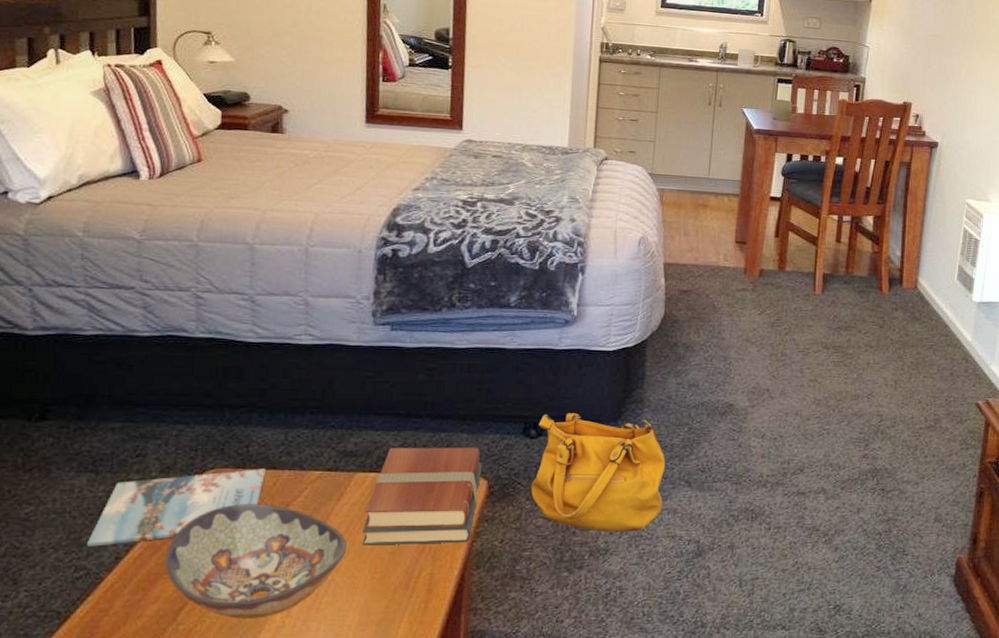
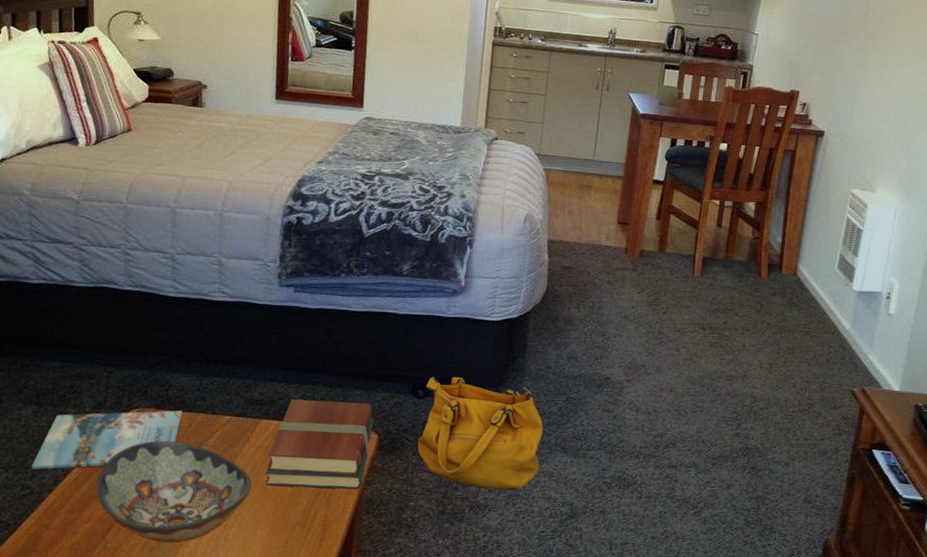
mug: present [737,48,761,69] -> none [625,34,649,55]

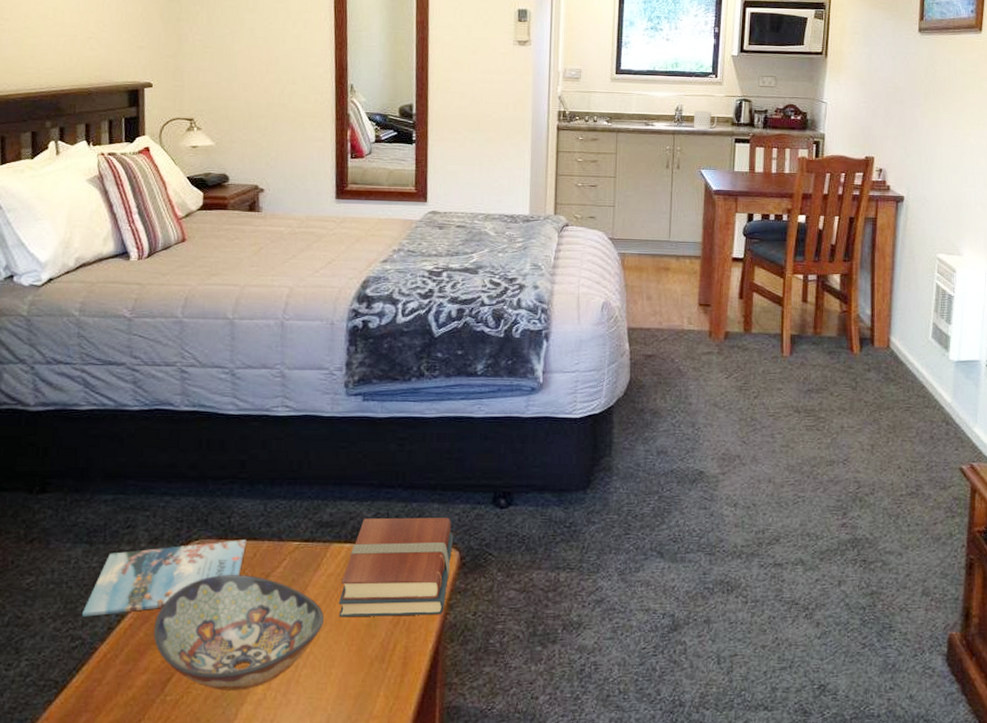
handbag: present [417,376,544,490] -> none [502,482,637,604]
mug: none [625,34,649,55] -> present [693,110,717,130]
mug: present [658,85,684,107] -> none [731,159,757,182]

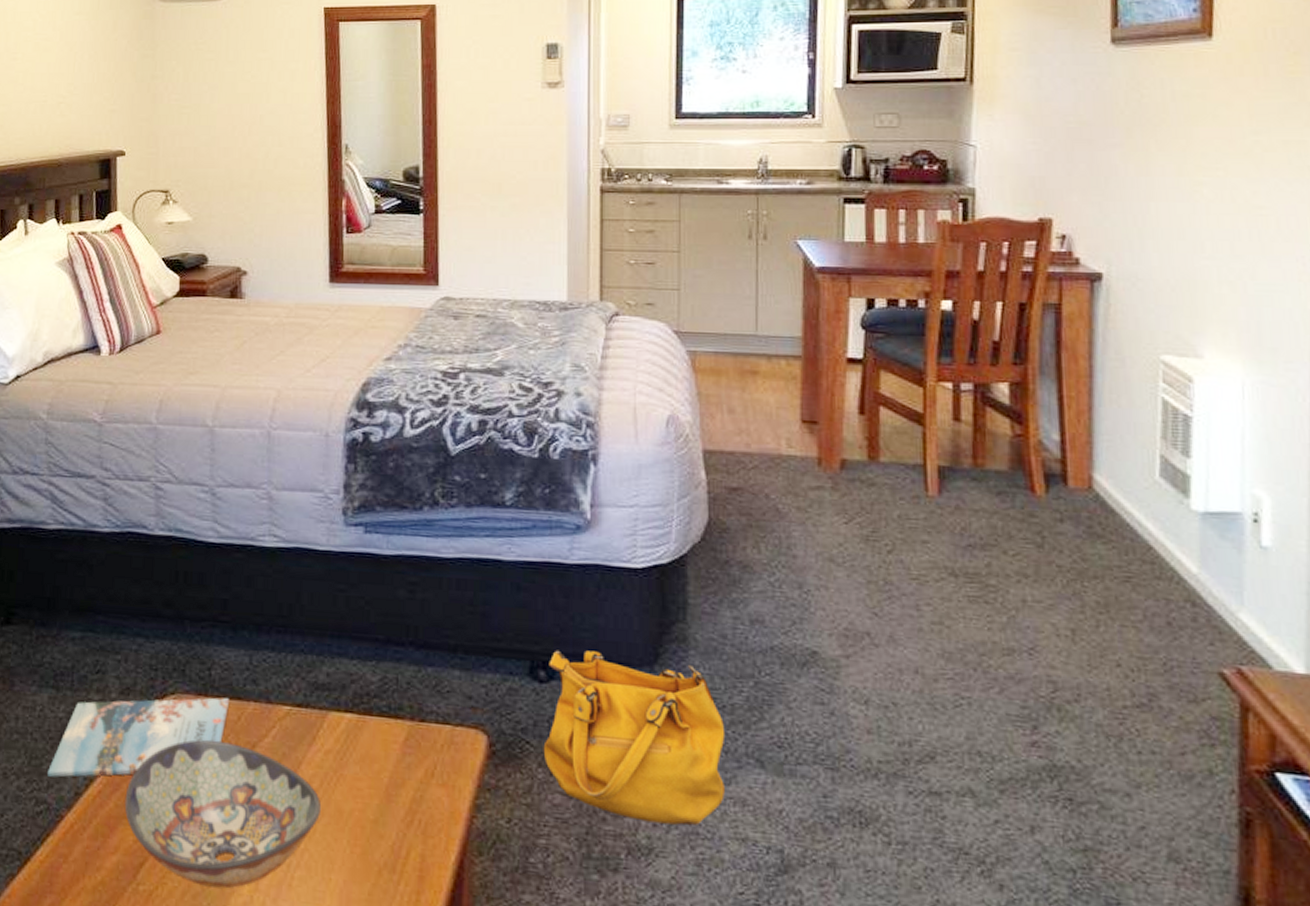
books: present [338,517,454,617] -> none [338,682,480,817]
handbag: none [502,482,637,604] -> present [543,650,726,825]
mug: present [693,110,717,130] -> none [783,162,817,187]

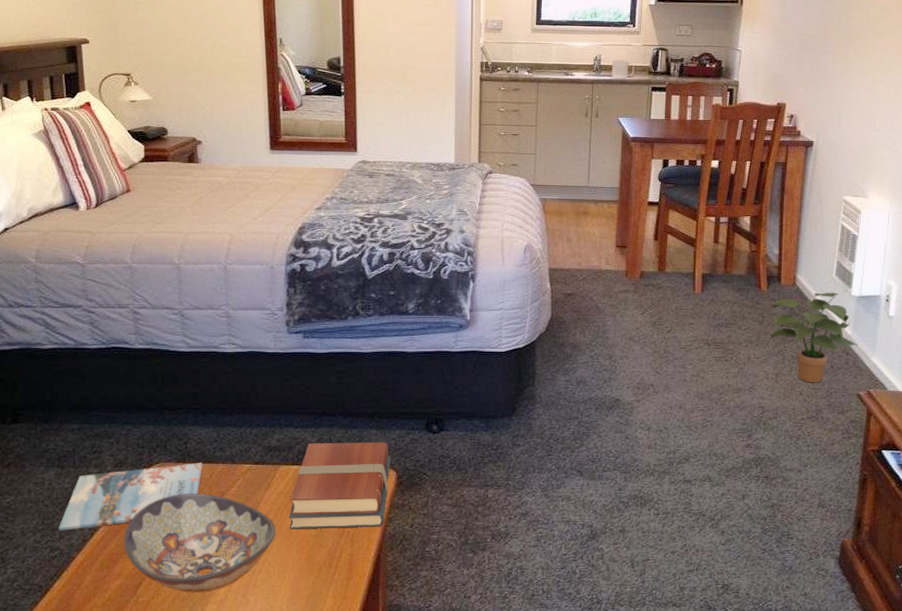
books: none [338,682,480,817] -> present [288,442,391,530]
handbag: present [543,650,726,825] -> none [435,410,558,517]
mug: none [783,162,817,187] -> present [611,60,634,79]
potted plant: none [1055,503,1211,650] -> present [769,292,858,383]

